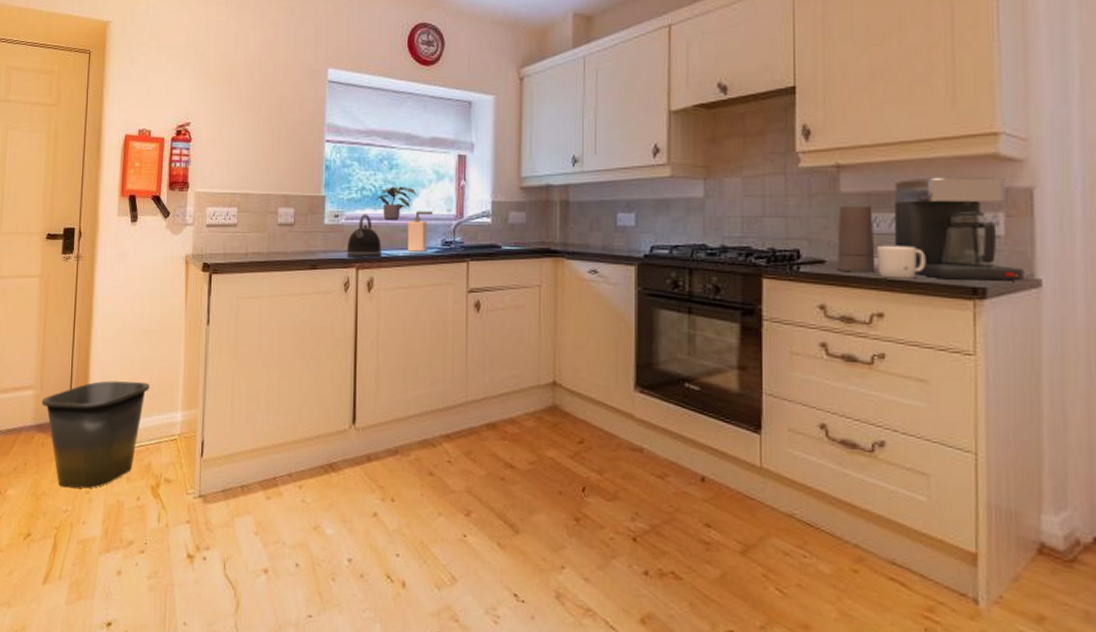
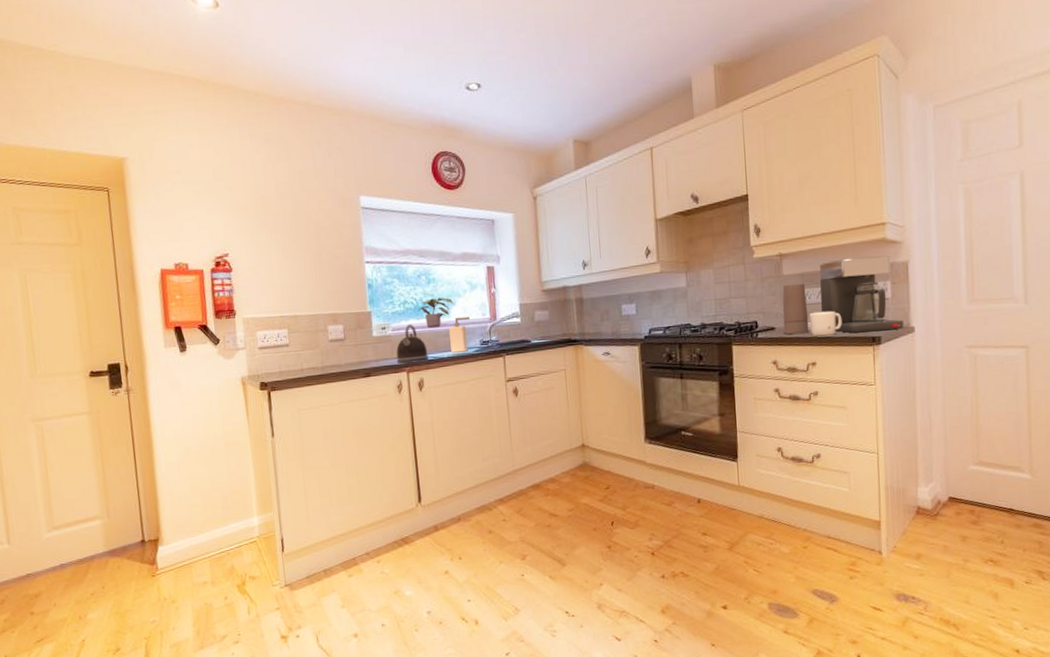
waste bin: present [41,381,150,489] -> none [110,496,223,601]

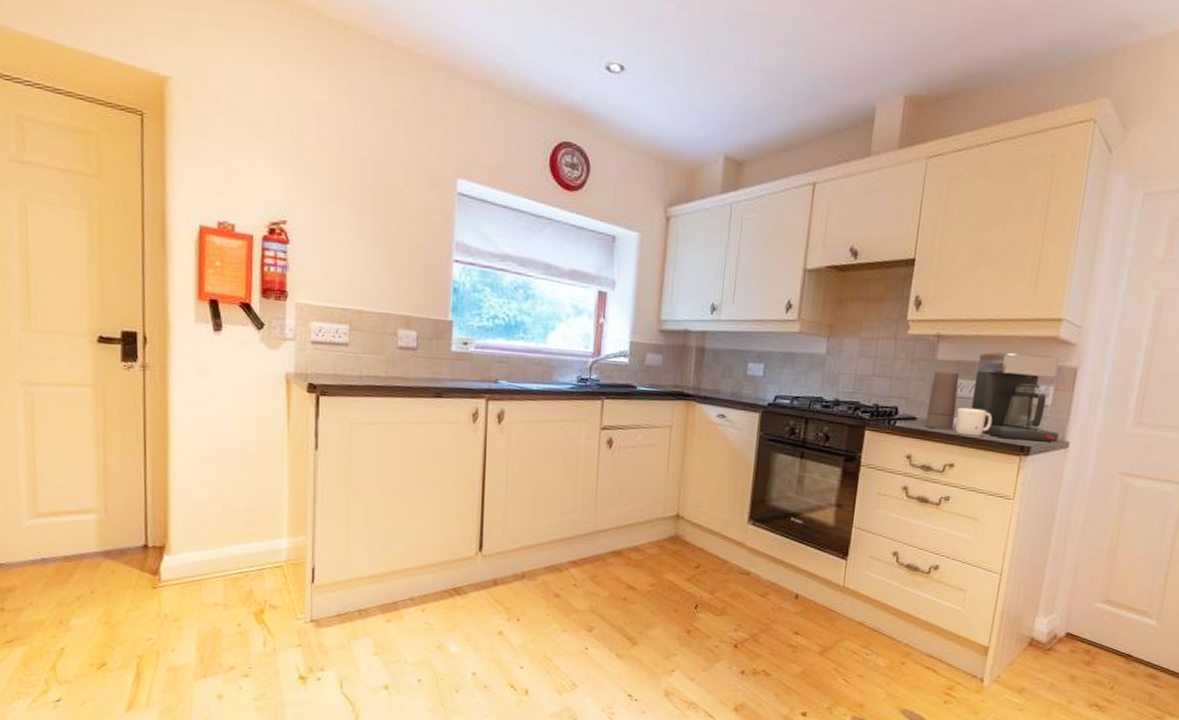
kettle: present [396,324,428,363] -> none [475,343,514,390]
potted plant: present [419,297,453,329] -> none [510,317,552,354]
soap dispenser: present [449,317,471,353] -> none [542,345,570,387]

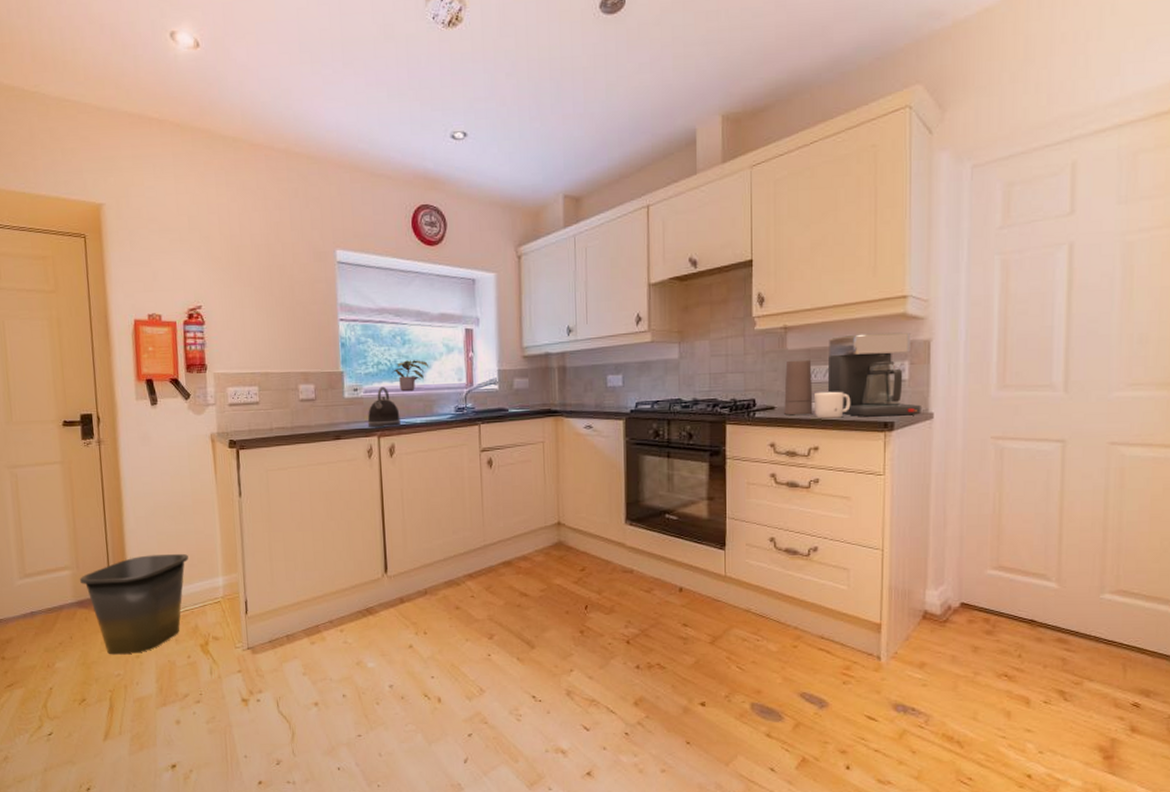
waste bin: none [107,505,247,617] -> present [79,553,189,654]
kettle: none [475,343,514,390] -> present [367,386,401,427]
potted plant: none [510,317,552,354] -> present [392,360,428,392]

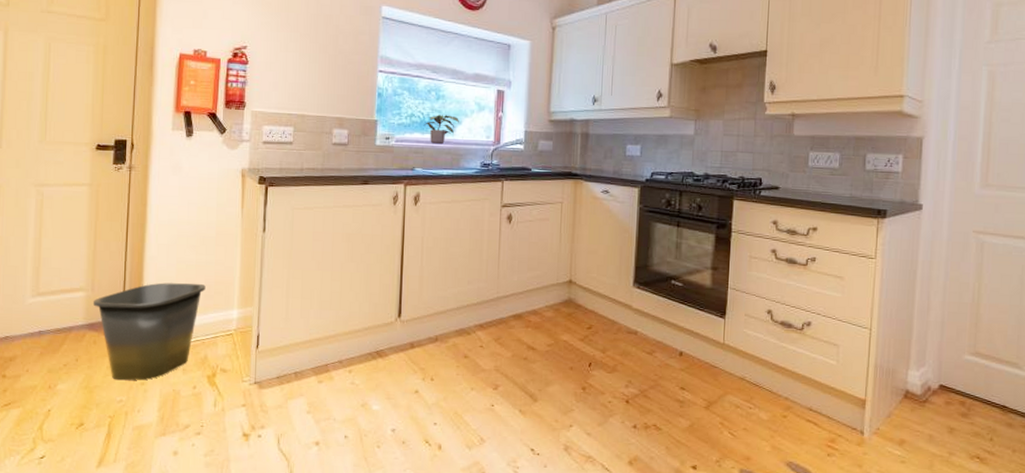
kettle: present [367,386,401,427] -> none [395,137,428,176]
canister: present [784,359,813,416] -> none [787,145,815,197]
mug: present [815,391,851,419] -> none [815,176,849,202]
coffee maker: present [827,332,921,417] -> none [828,126,912,205]

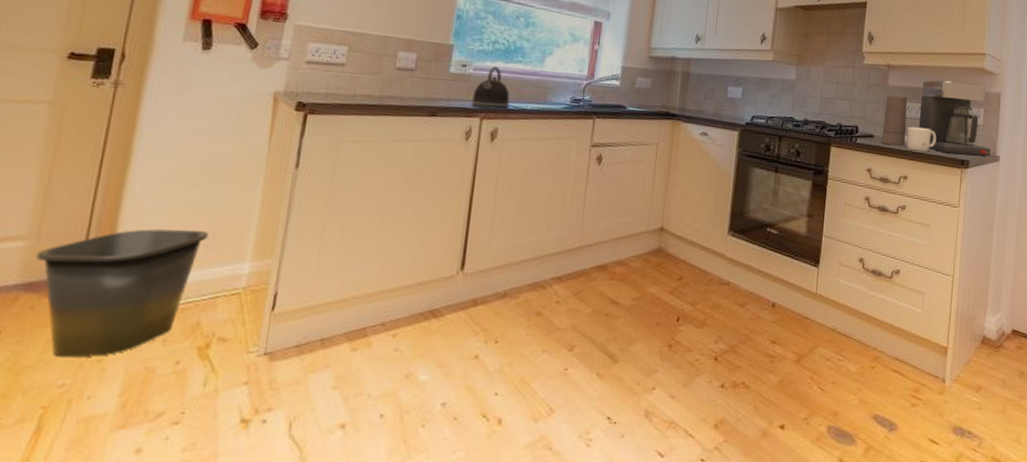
kettle: none [395,137,428,176] -> present [471,66,510,110]
potted plant: present [424,115,459,145] -> none [509,43,550,76]
canister: none [787,145,815,197] -> present [881,95,908,146]
mug: none [815,176,849,202] -> present [906,126,937,152]
coffee maker: none [828,126,912,205] -> present [918,80,991,157]

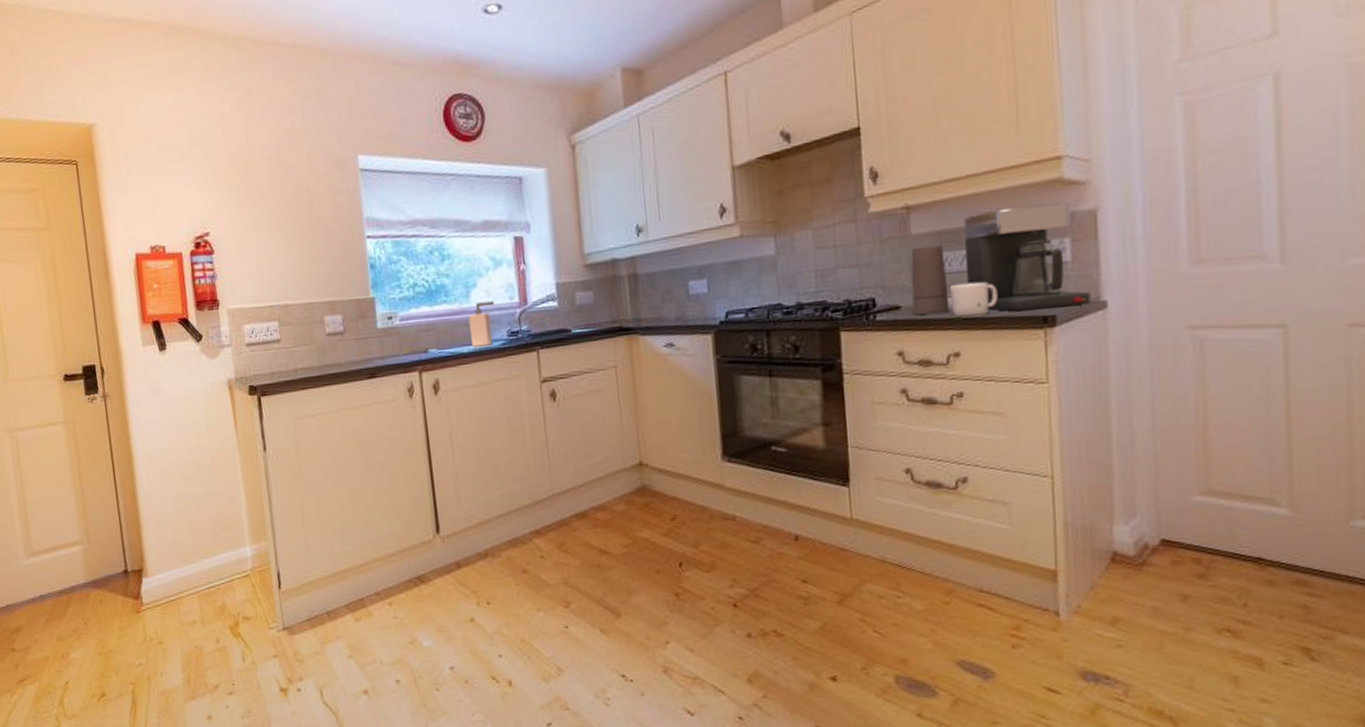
waste bin: present [35,229,208,357] -> none [91,520,211,641]
kettle: present [471,66,510,110] -> none [405,312,445,361]
soap dispenser: none [536,68,566,107] -> present [469,301,495,347]

